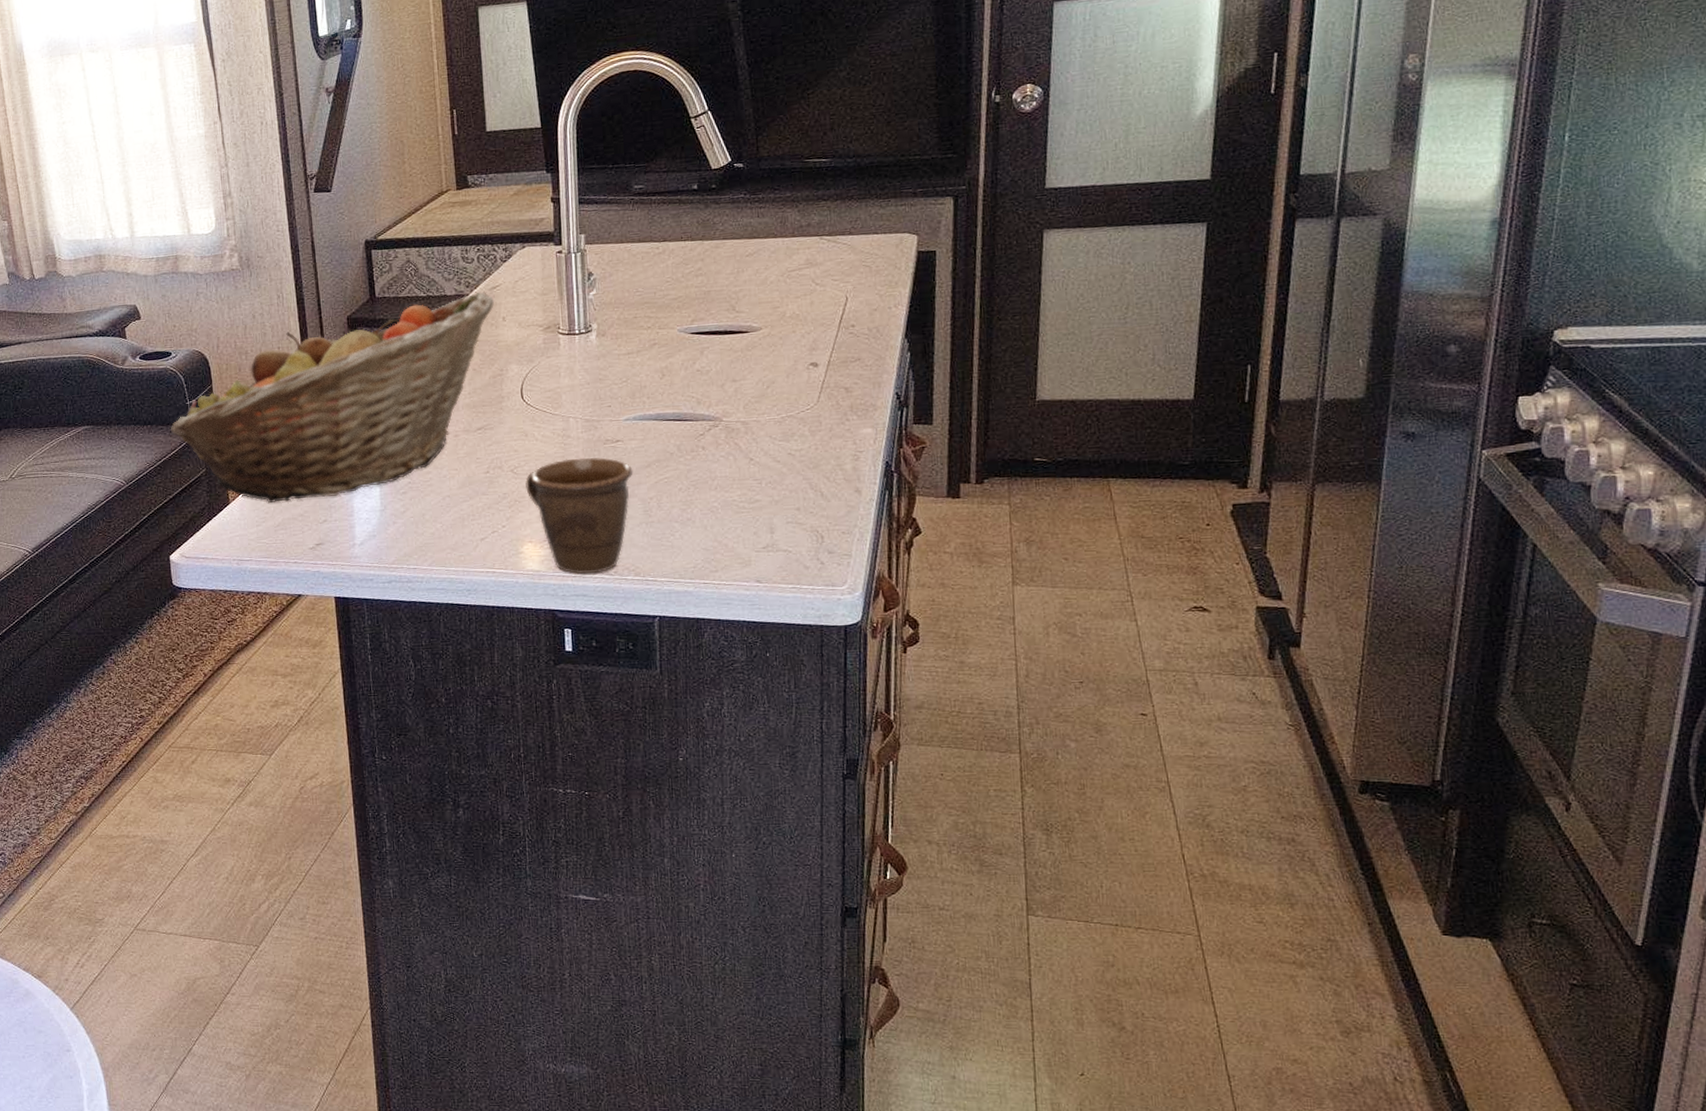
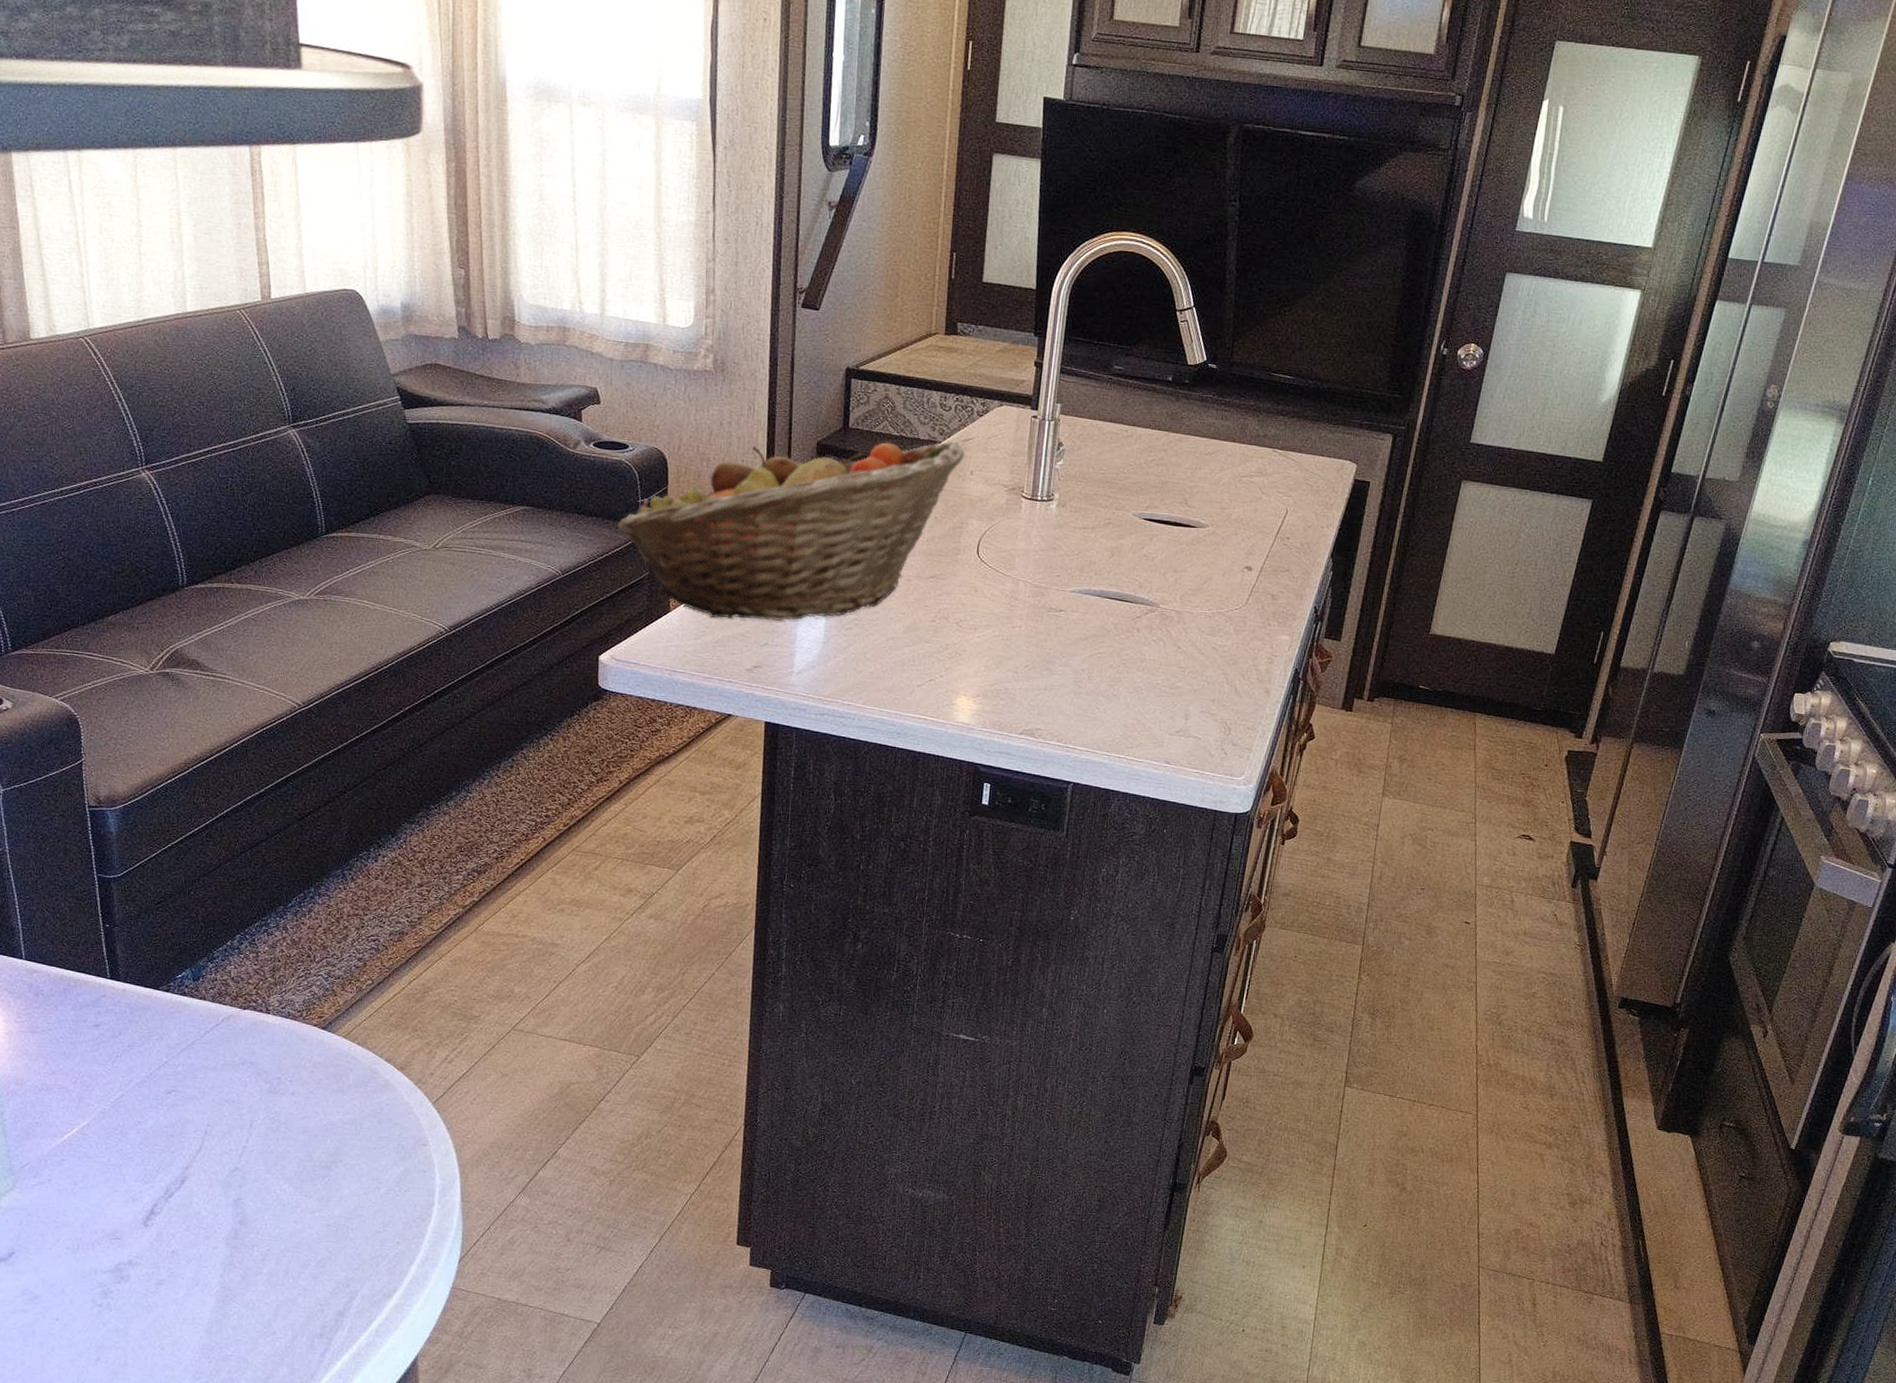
mug: present [525,457,633,575] -> none [968,620,1071,734]

